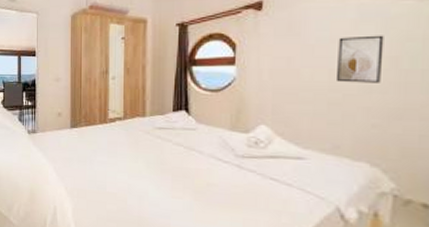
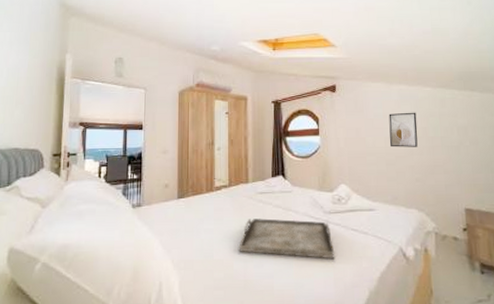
serving tray: none [133,155,246,209] -> present [238,218,335,259]

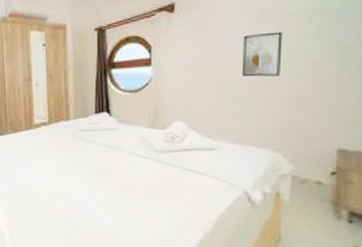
serving tray: present [238,218,335,259] -> none [61,156,166,200]

